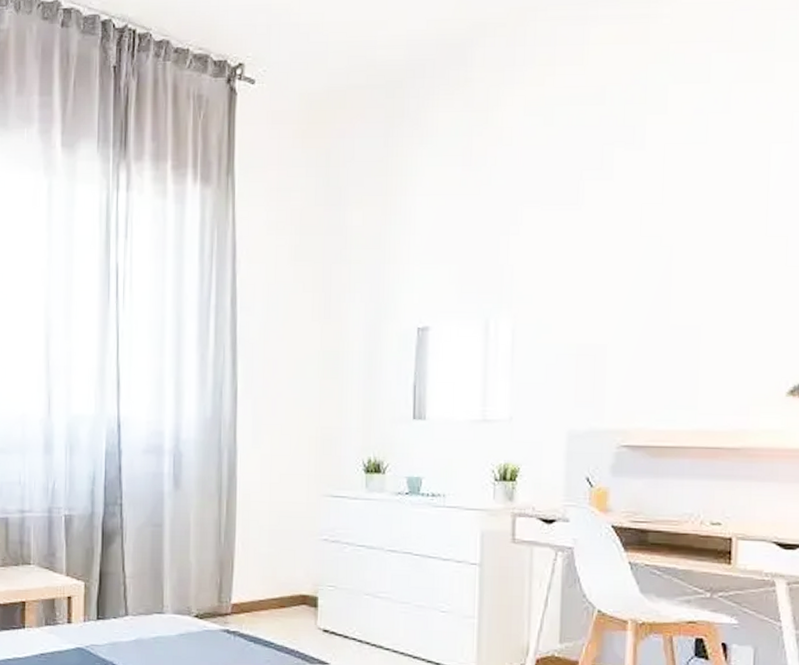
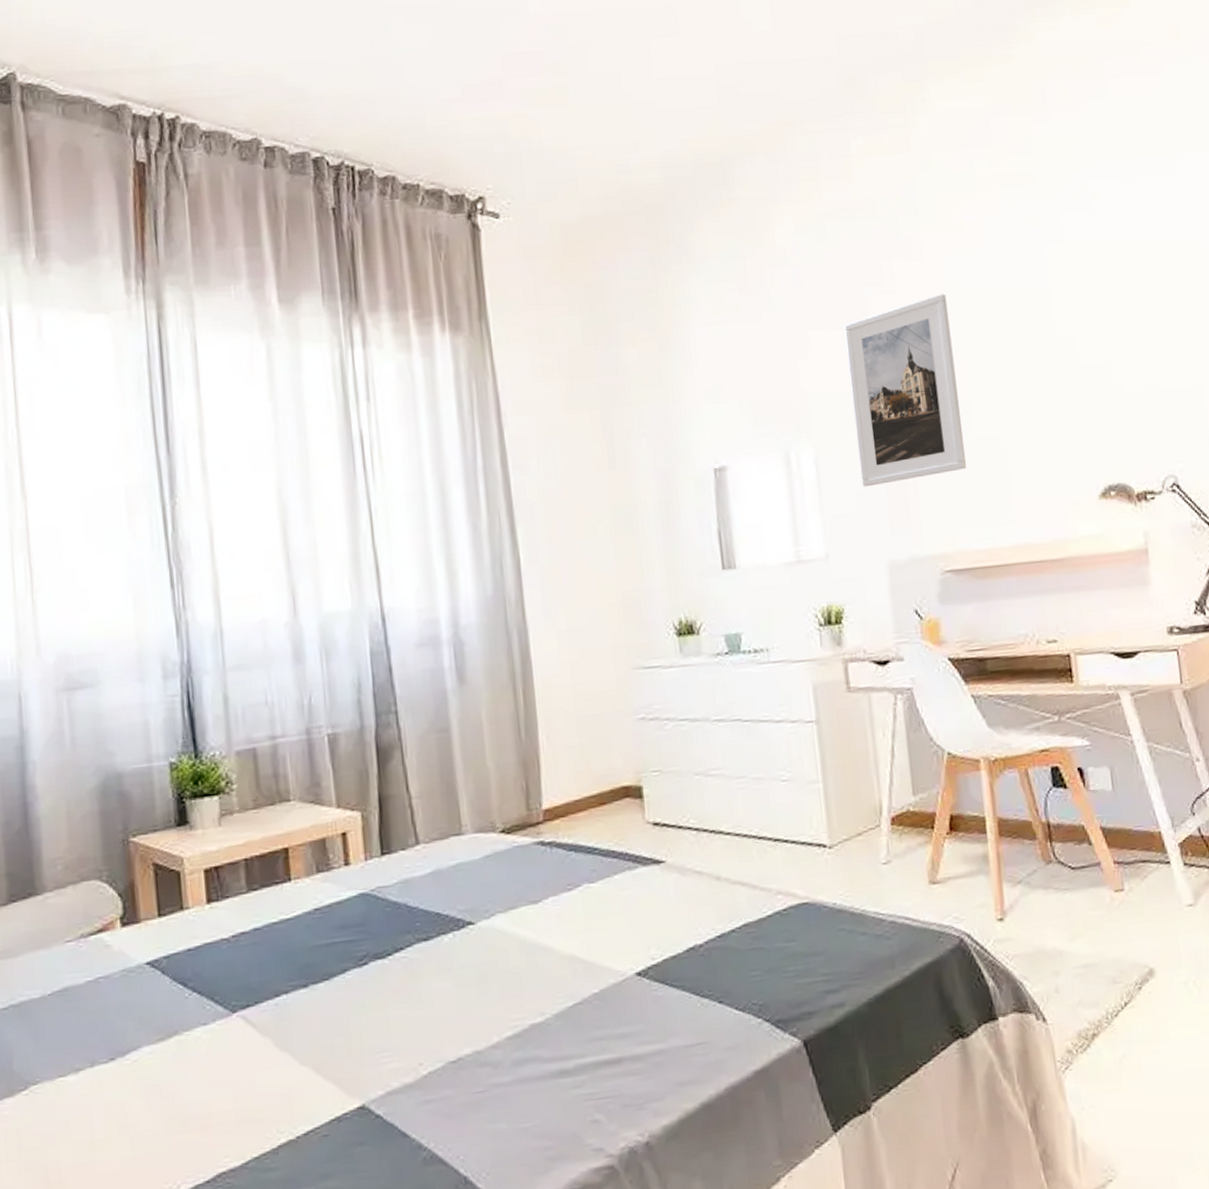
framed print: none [553,184,663,360] -> present [843,294,967,487]

